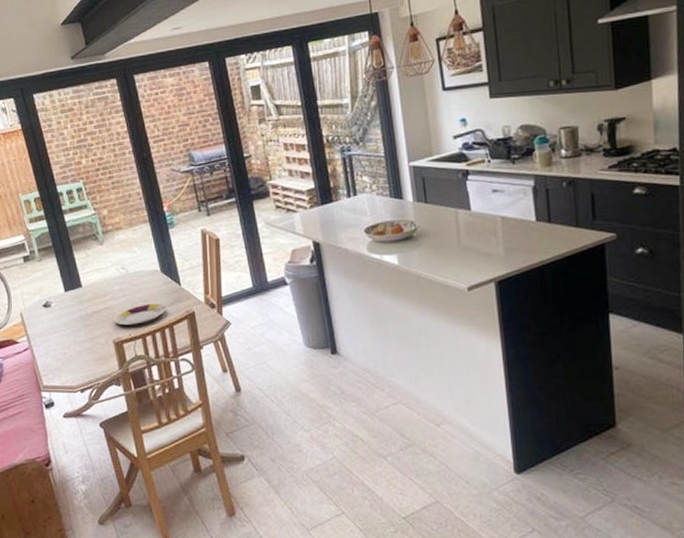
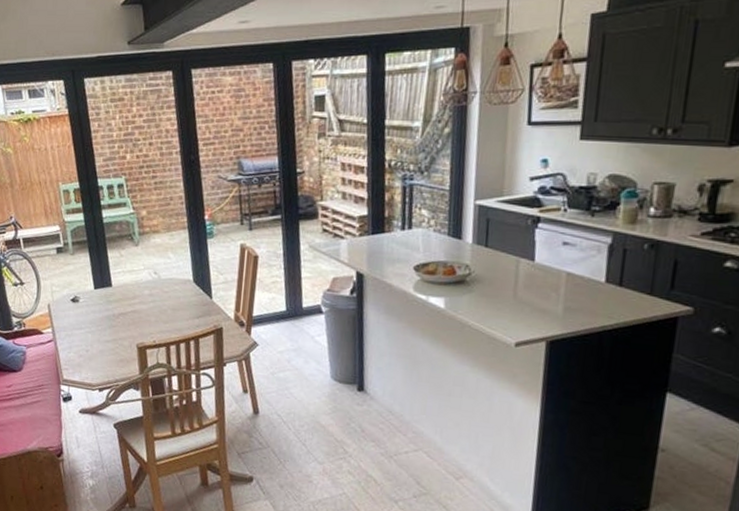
plate: present [114,303,166,325] -> none [140,312,194,333]

